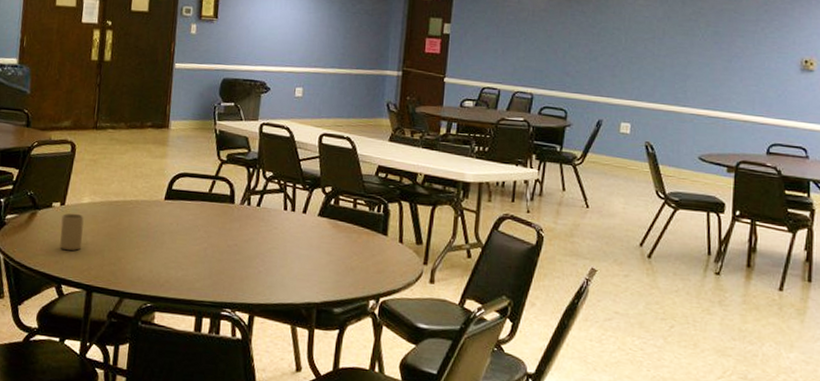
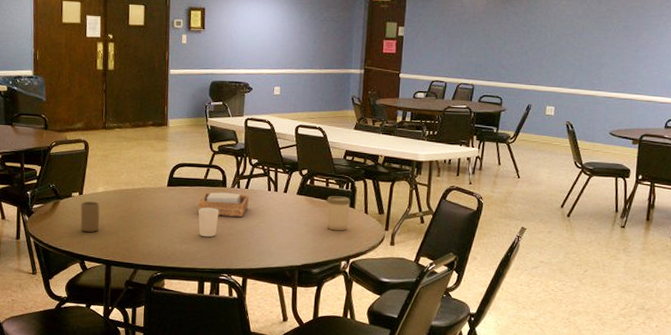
napkin holder: none [199,209,261,240] -> present [198,192,249,217]
cup: none [199,226,225,264] -> present [198,207,219,238]
cup: none [353,219,383,263] -> present [326,196,351,231]

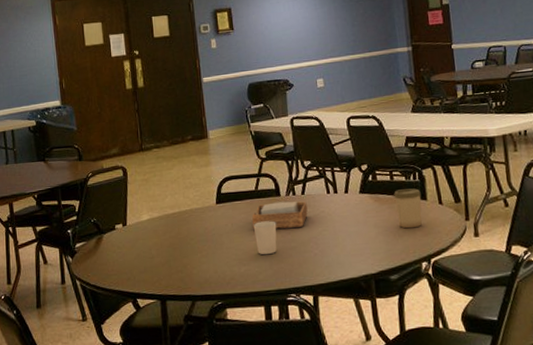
cup: present [80,201,100,233] -> none [126,231,149,267]

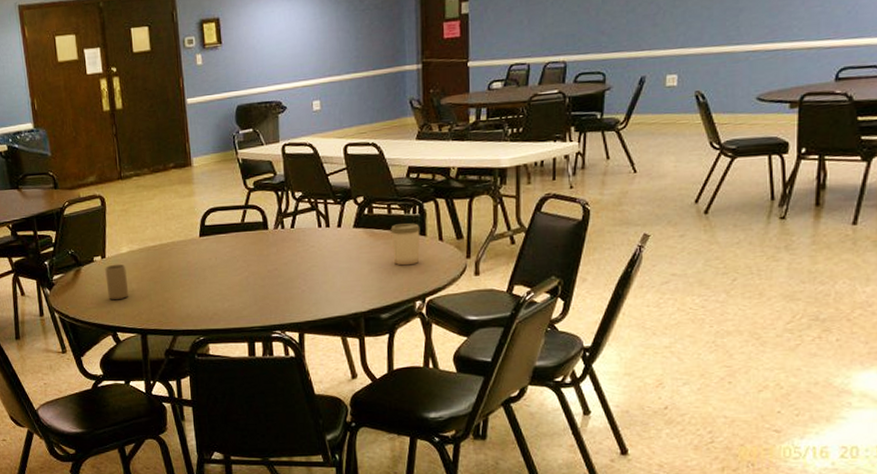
cup: none [126,231,149,267] -> present [105,264,129,300]
napkin holder: present [252,201,308,229] -> none [237,235,297,264]
cup: present [253,221,277,255] -> none [238,255,263,291]

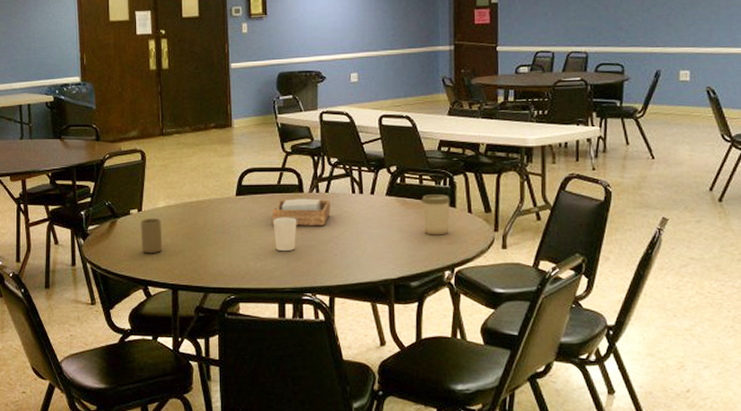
napkin holder: none [237,235,297,264] -> present [272,198,331,226]
cup: none [238,255,263,291] -> present [273,217,297,252]

